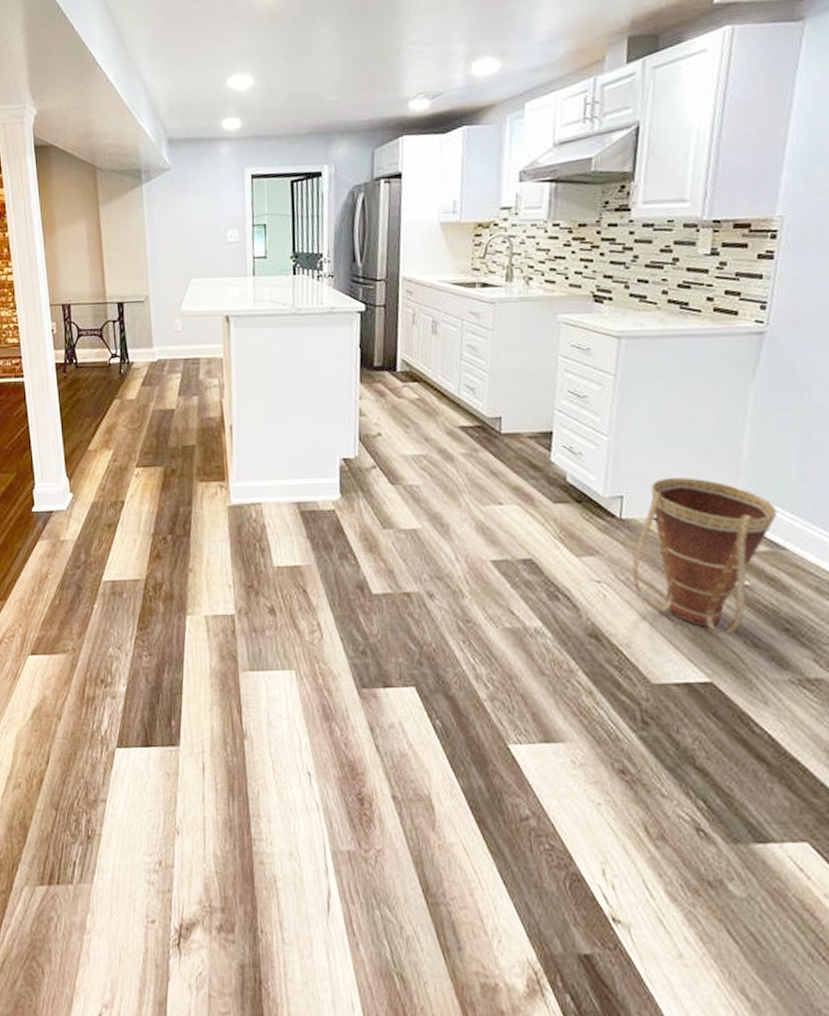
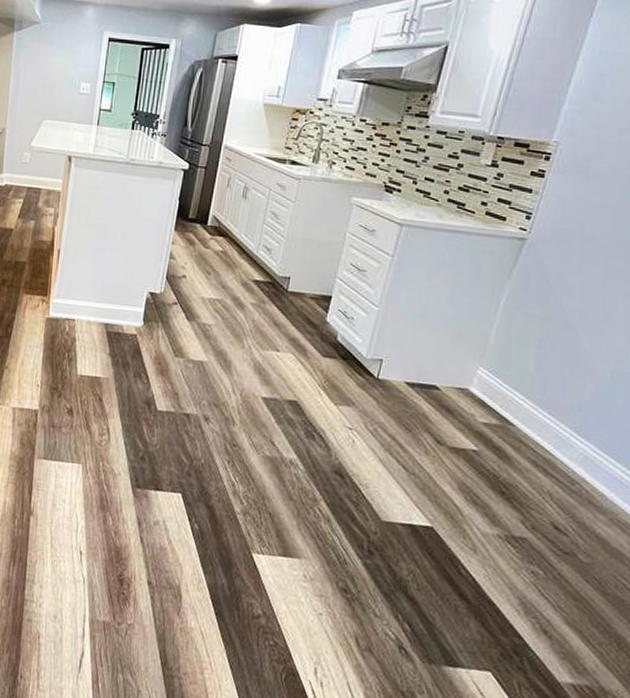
basket: present [632,477,778,634] -> none [380,349,511,489]

